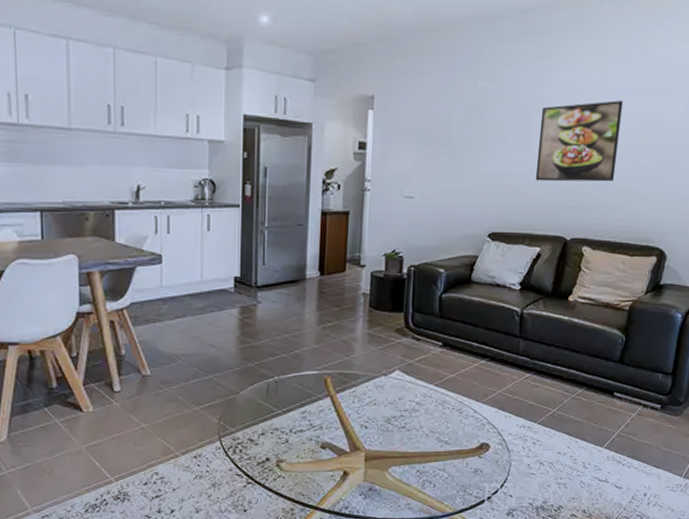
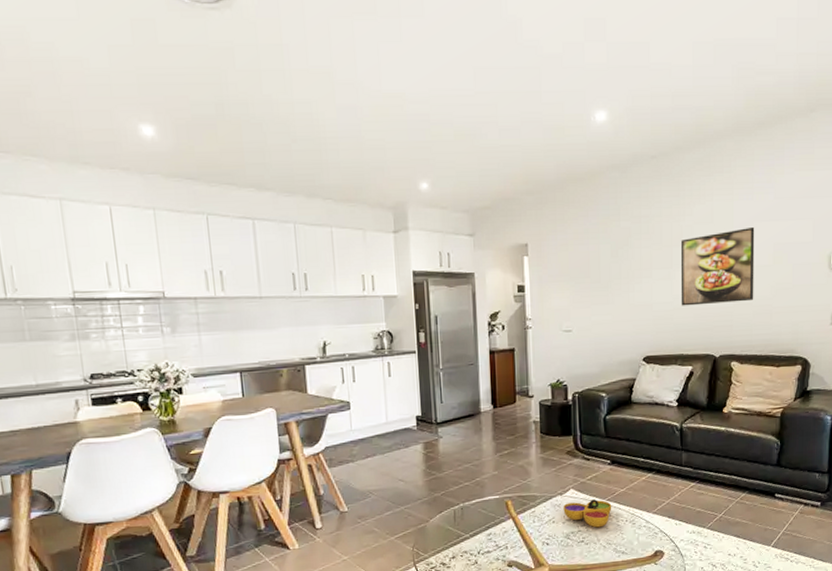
decorative bowl: none [386,383,439,414] -> present [563,499,612,528]

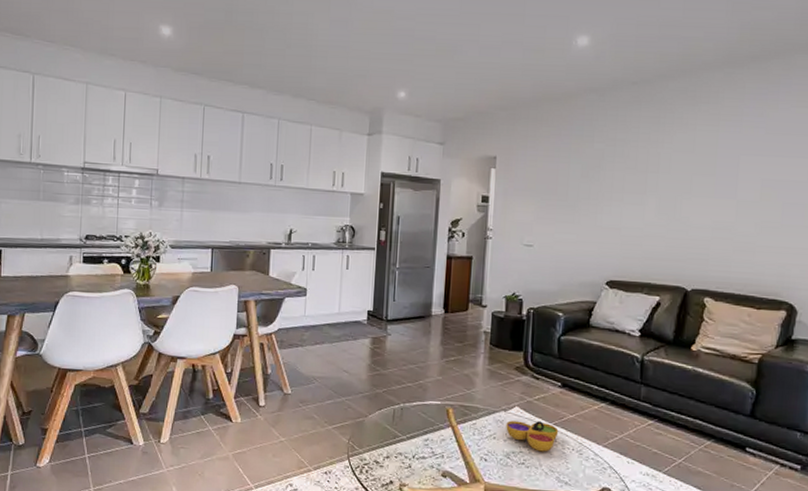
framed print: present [680,228,755,306] -> none [652,160,741,237]

